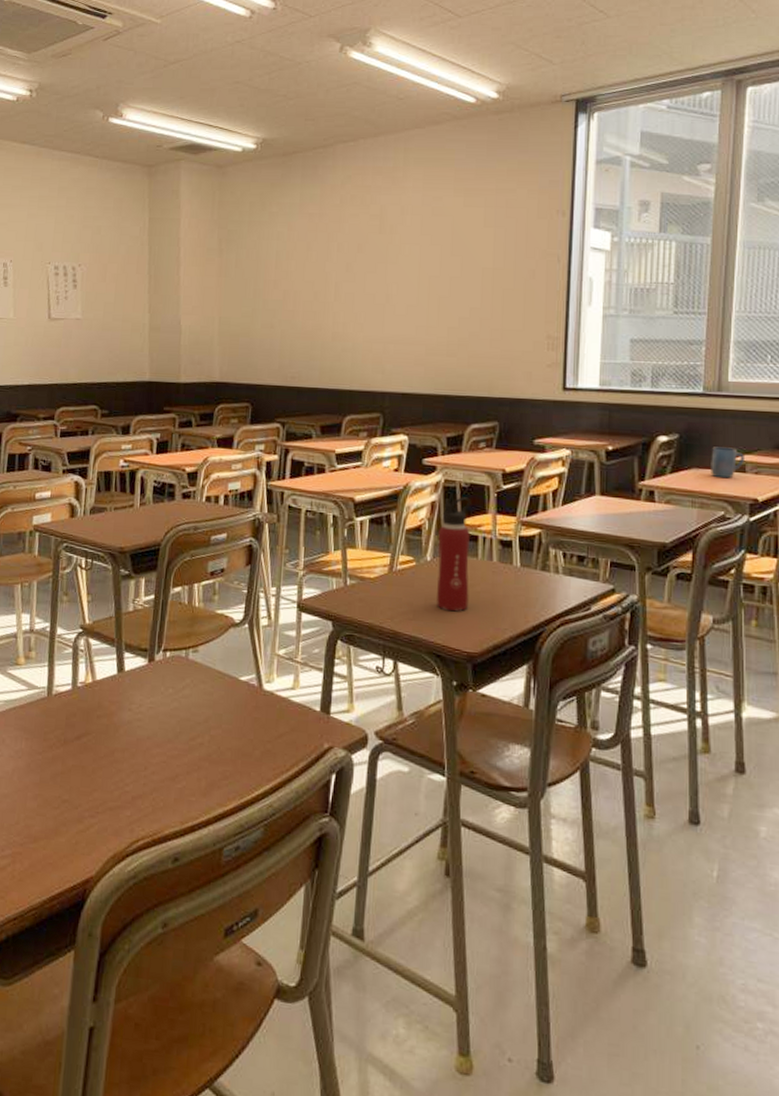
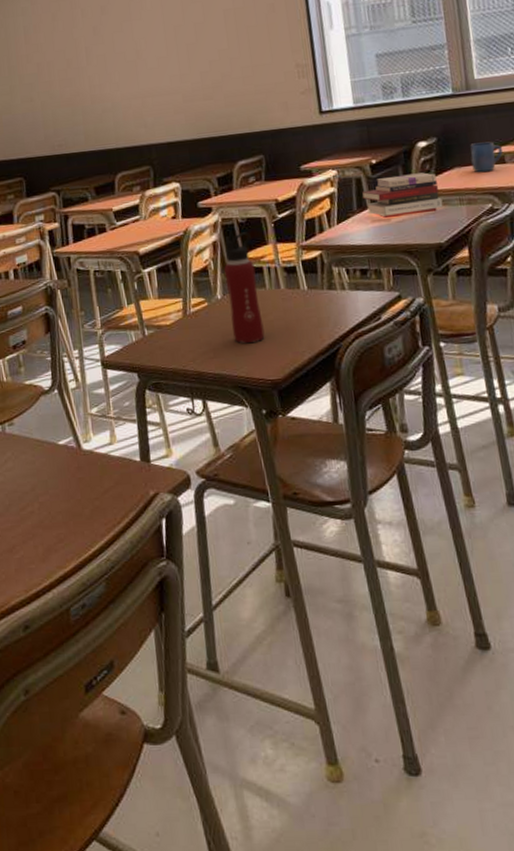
books: none [592,466,674,510] -> present [362,172,444,218]

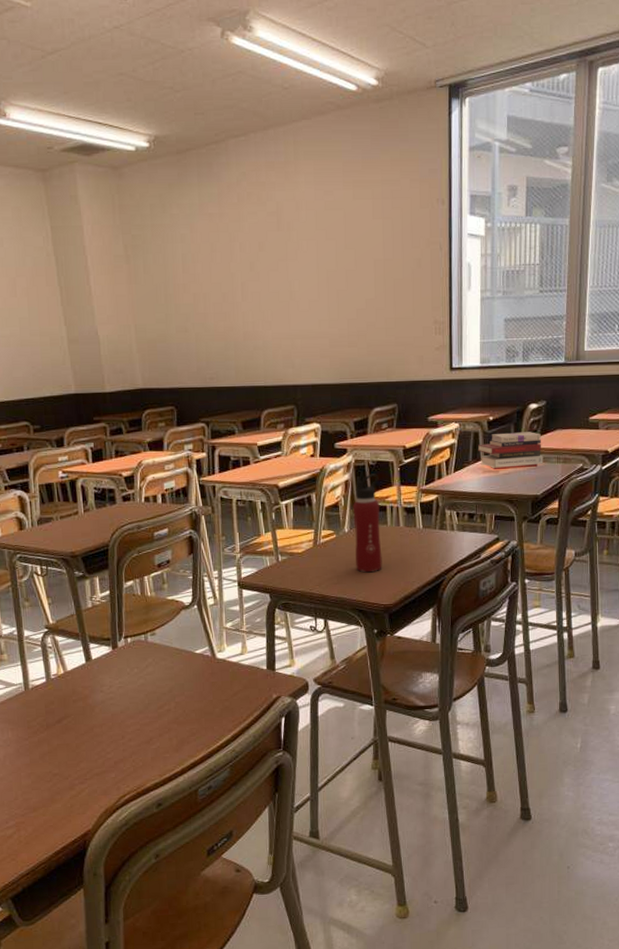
mug: present [470,141,503,173] -> none [571,409,598,436]

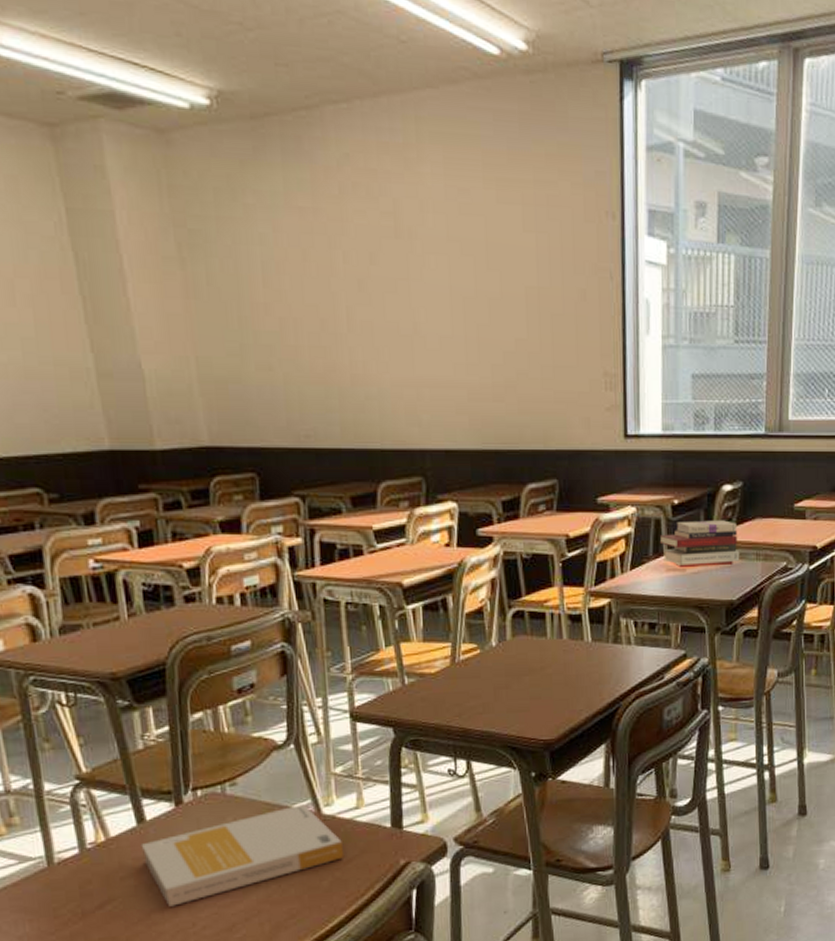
book: none [88,650,232,723] -> present [140,804,345,907]
water bottle: present [353,473,382,572] -> none [502,570,541,698]

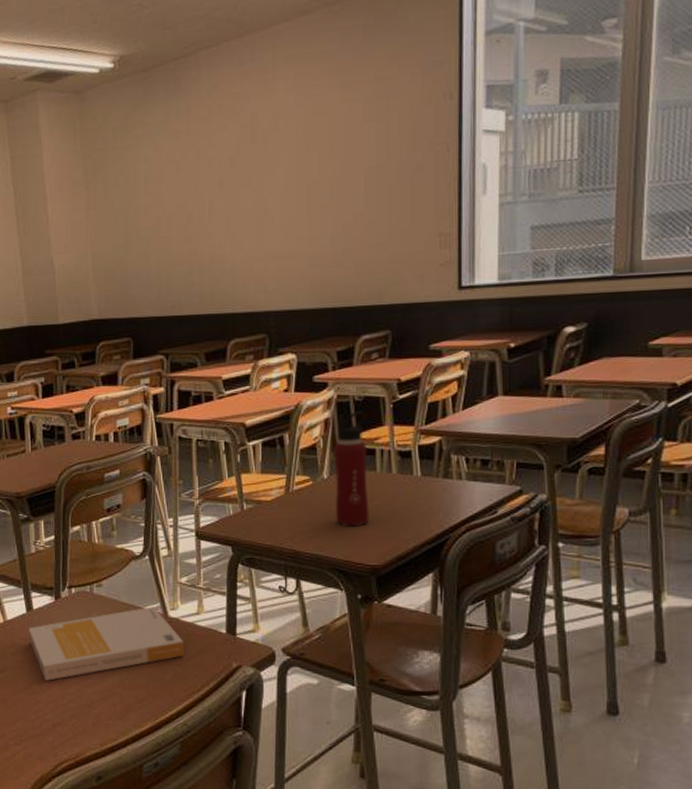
water bottle: none [502,570,541,698] -> present [334,411,369,525]
books: present [659,520,740,567] -> none [493,360,584,406]

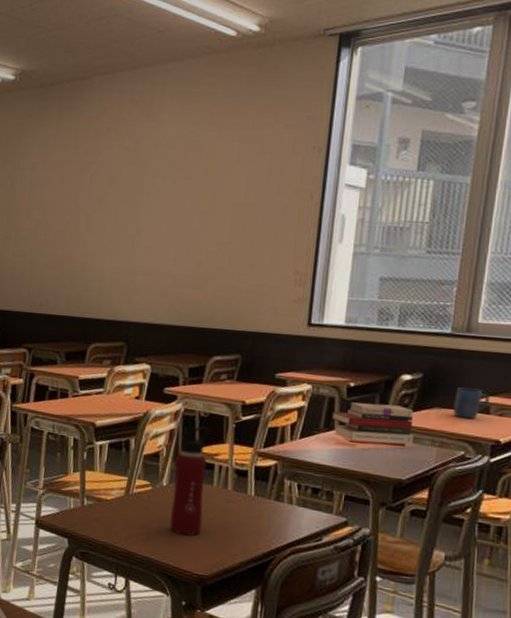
books: none [493,360,584,406] -> present [331,402,414,448]
mug: none [623,331,661,365] -> present [453,387,489,419]

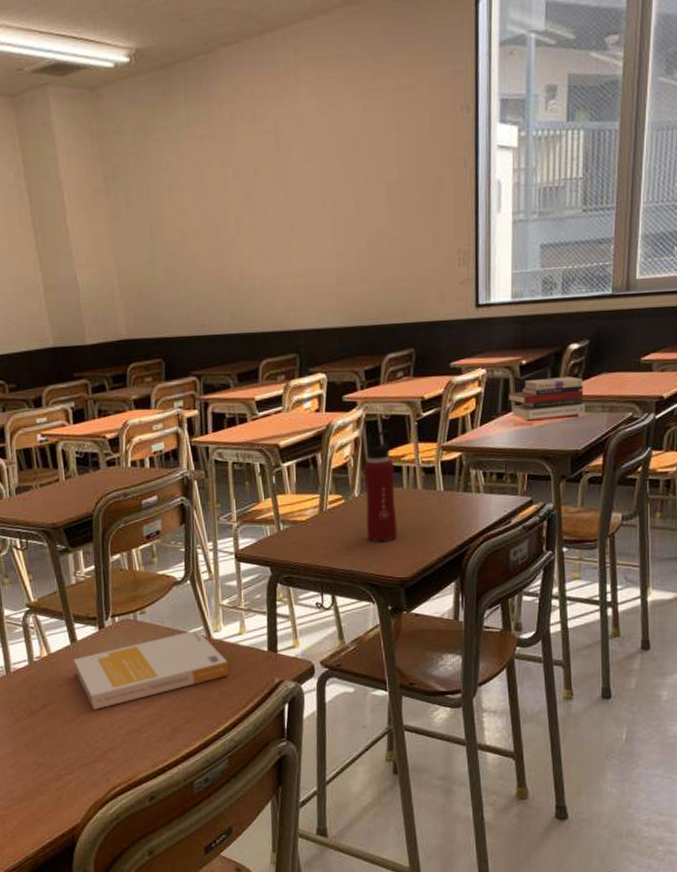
mug: present [453,387,489,419] -> none [619,347,651,380]

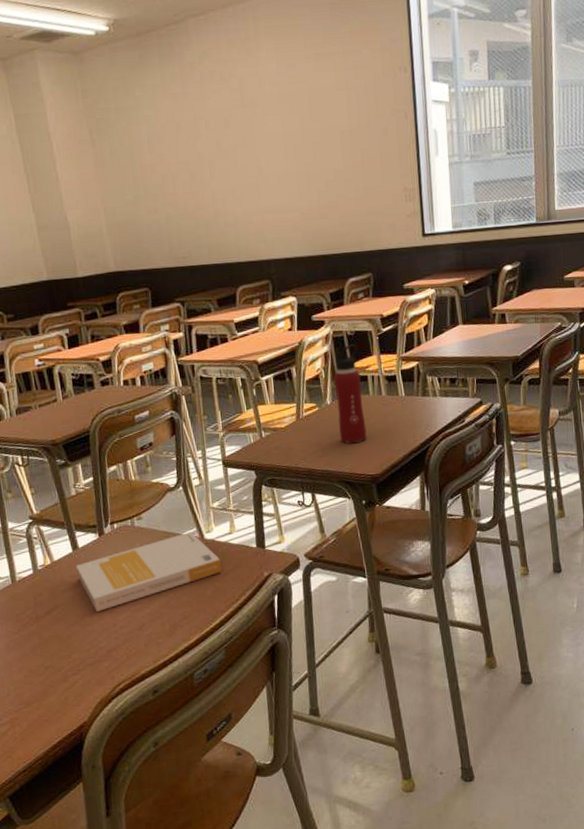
books: present [507,376,586,421] -> none [455,293,522,333]

